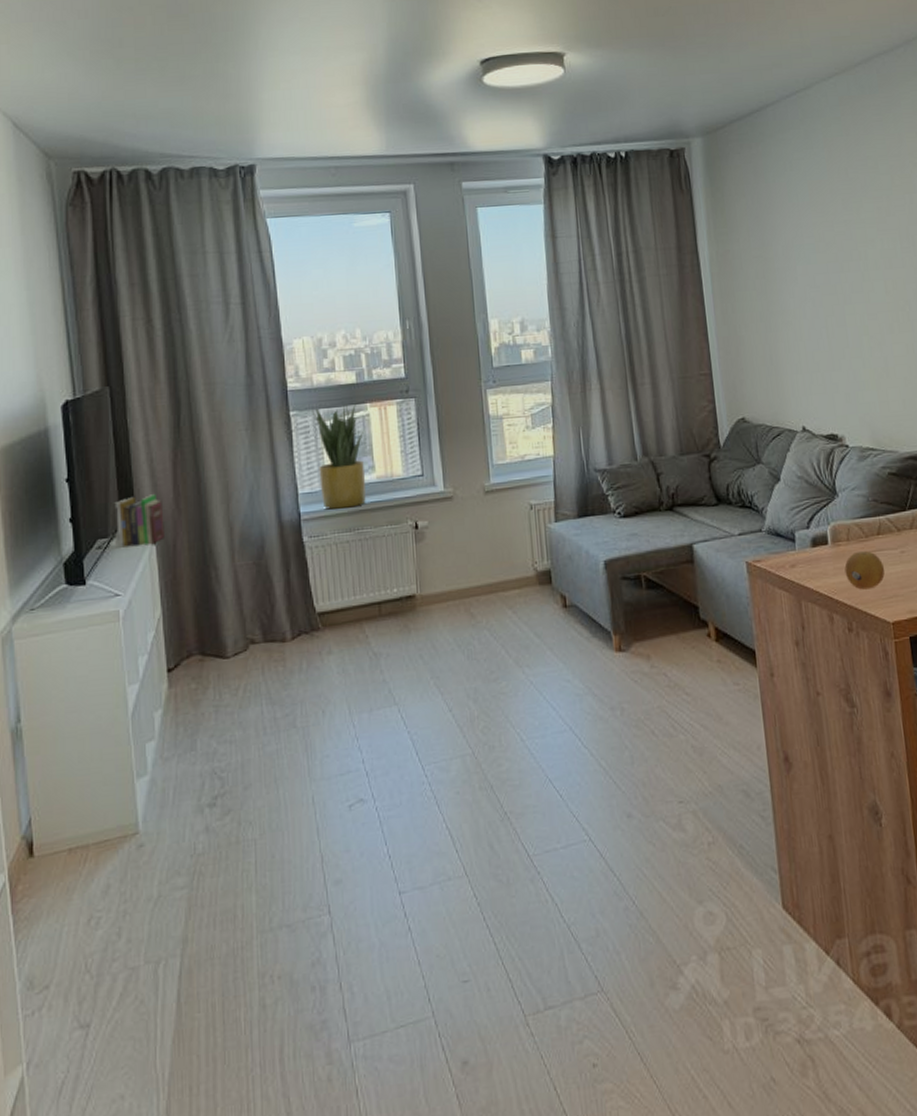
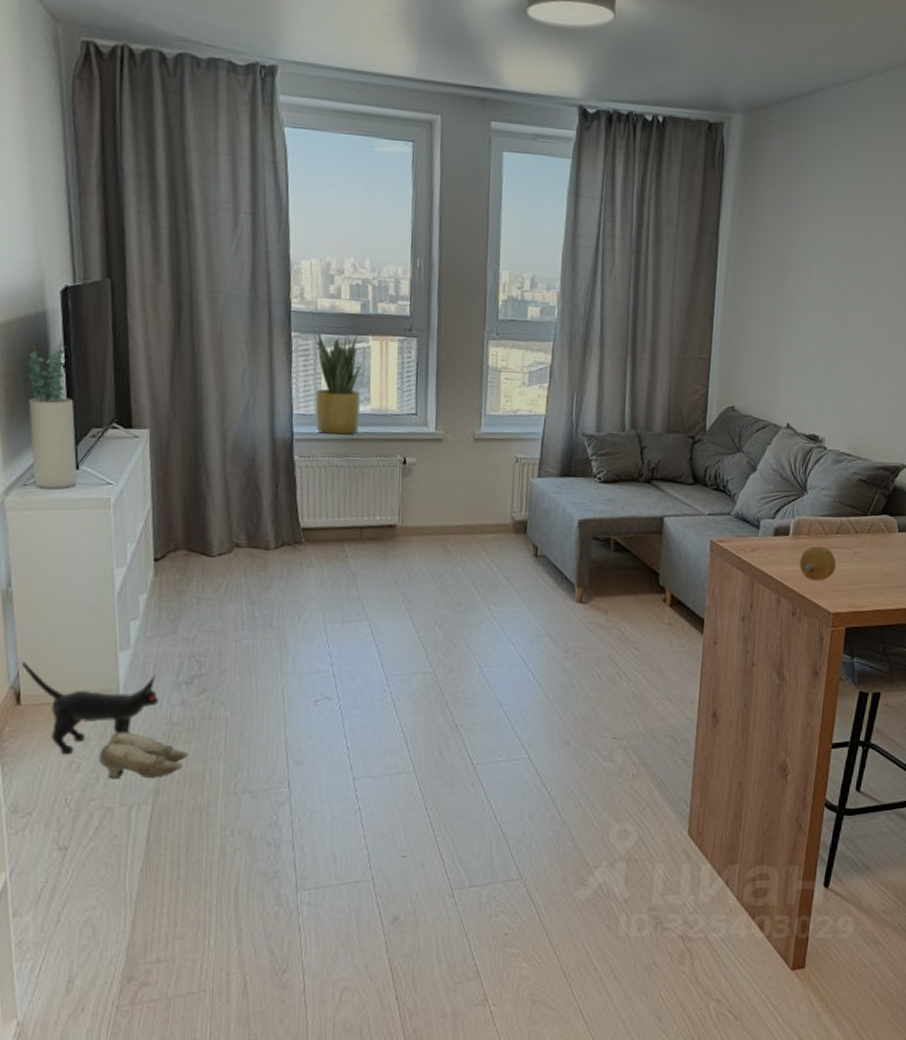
vase: none [31,453,84,611] -> present [28,339,77,489]
cat: none [33,800,181,909] -> present [21,661,159,754]
books: present [114,494,165,548] -> none [109,391,159,442]
slippers: none [120,872,217,932] -> present [99,732,189,779]

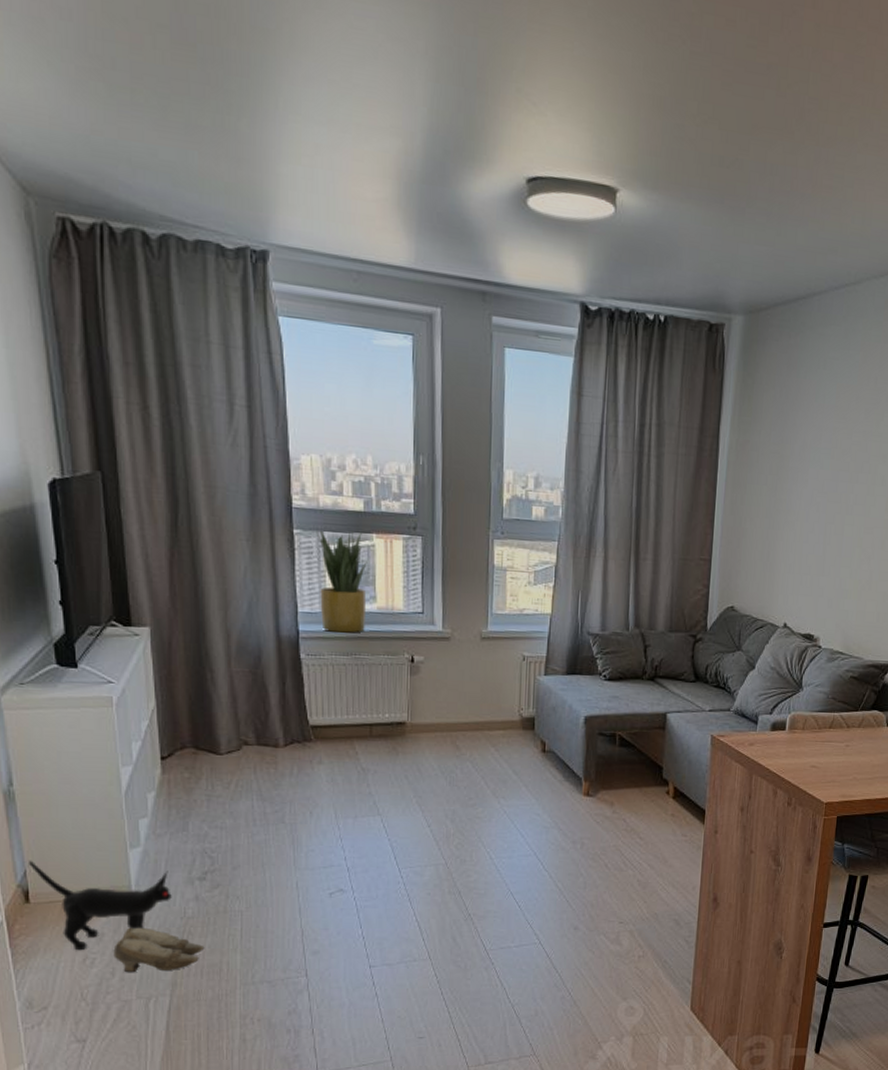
vase: present [28,339,77,489] -> none [17,534,76,688]
fruit: present [799,546,837,581] -> none [795,740,829,773]

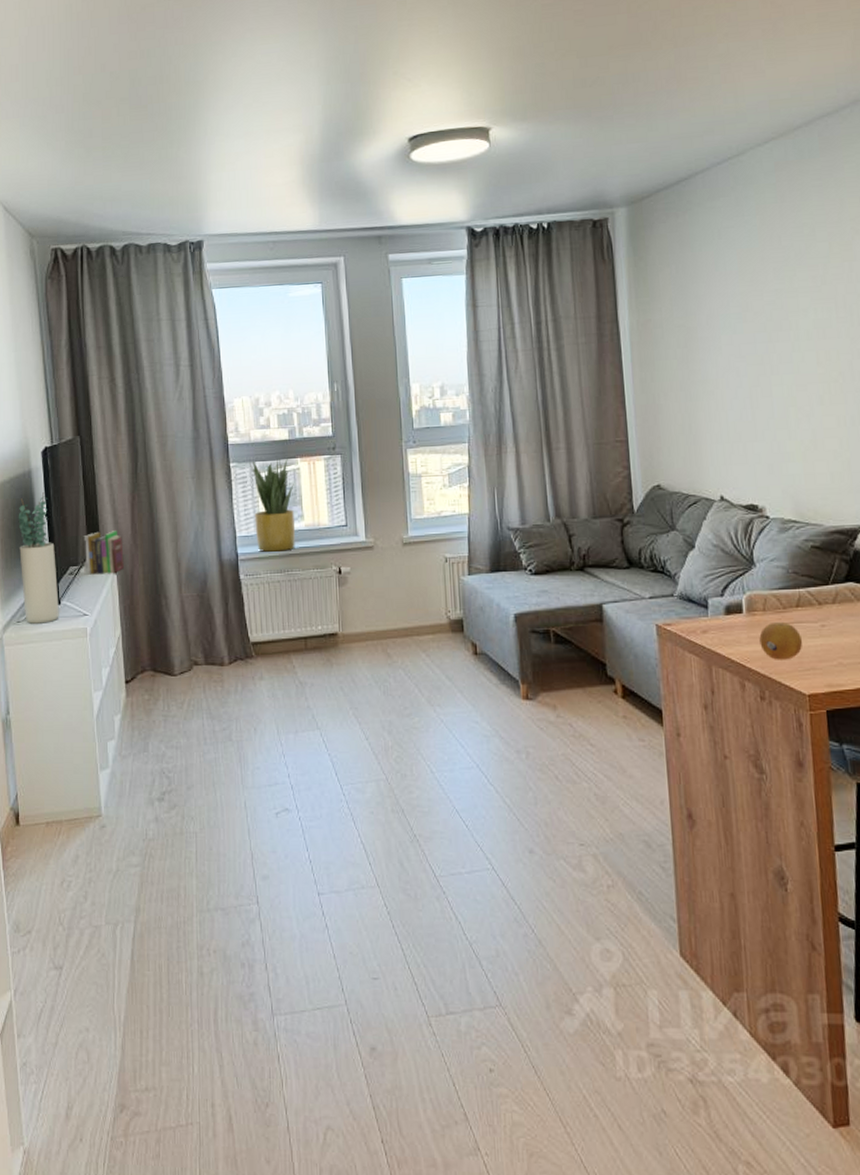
vase: none [17,534,76,688] -> present [18,492,59,624]
cat: present [28,860,172,949] -> none [19,784,135,872]
books: none [107,588,160,640] -> present [83,530,124,575]
slippers: present [113,927,205,973] -> none [86,849,164,897]
fruit: none [795,740,829,773] -> present [759,622,803,660]

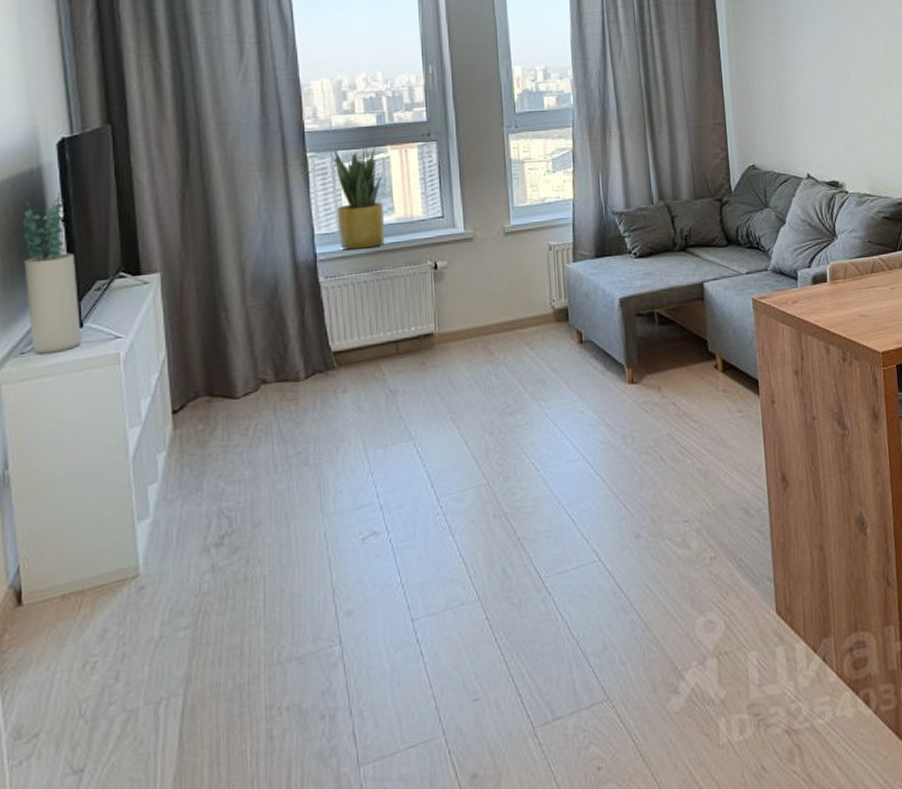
books: present [83,530,124,575] -> none [116,235,171,290]
fruit: present [759,622,803,660] -> none [841,288,877,323]

